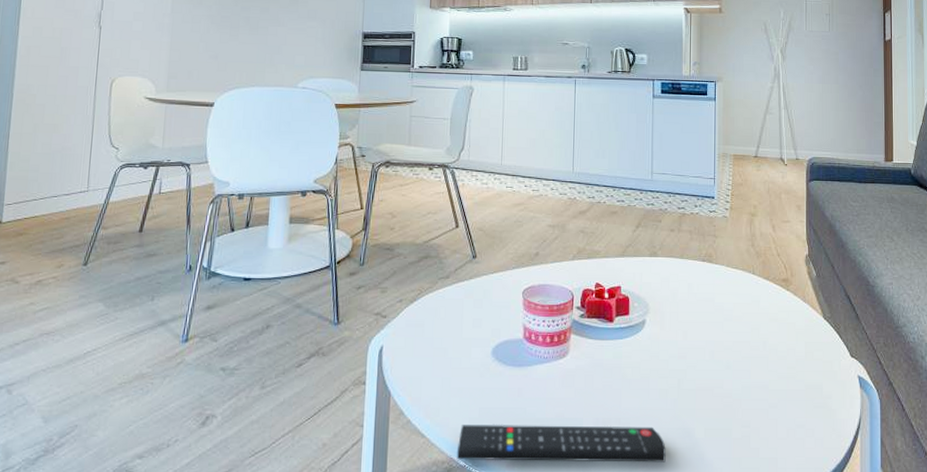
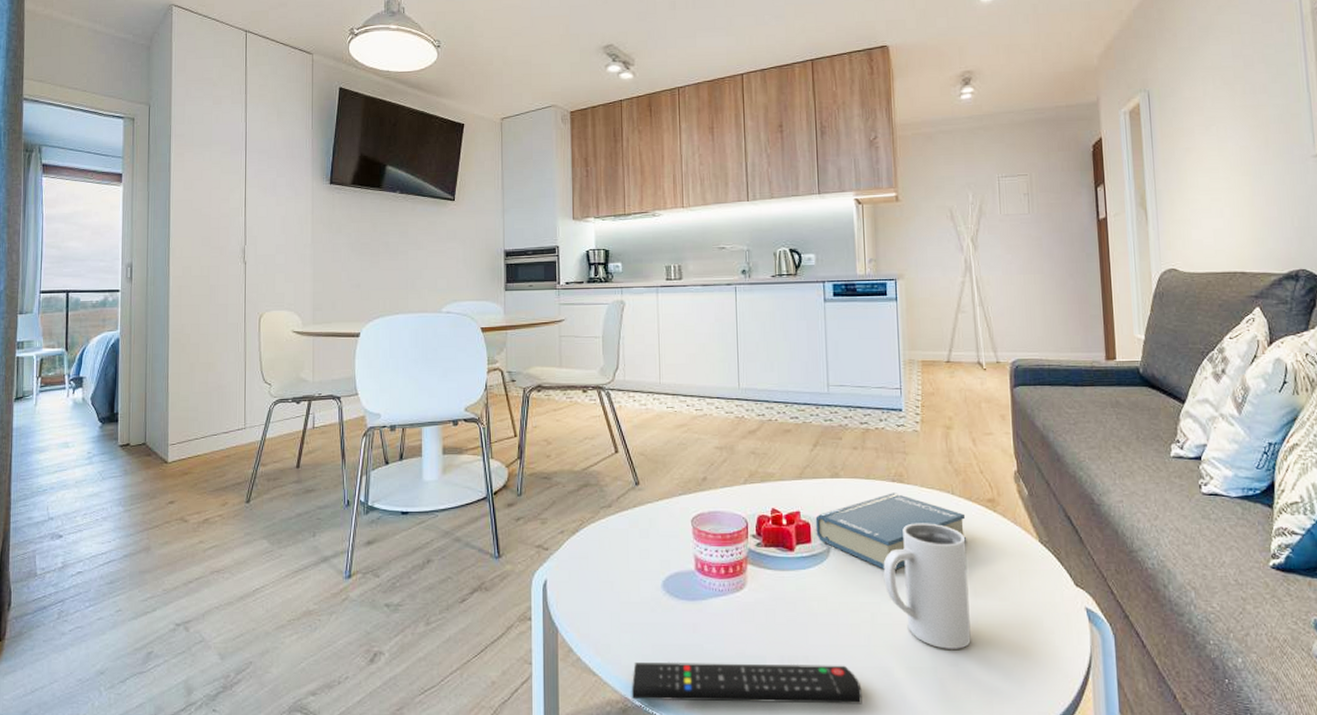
hardback book: none [634,271,763,340] -> present [815,493,967,570]
mug: none [690,299,762,412] -> present [883,523,971,649]

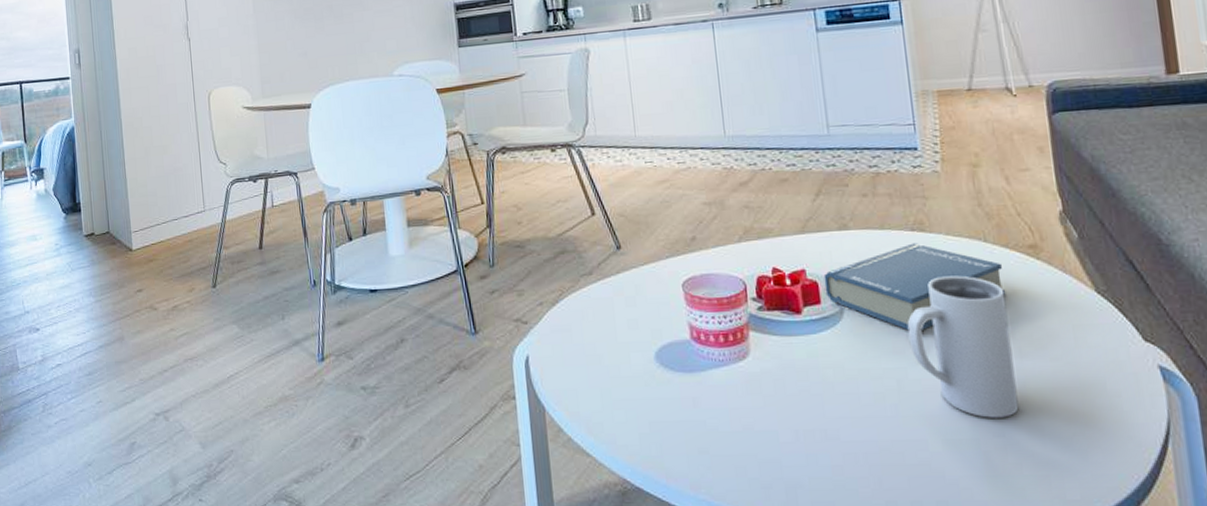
remote control: present [631,663,862,704] -> none [629,439,893,483]

